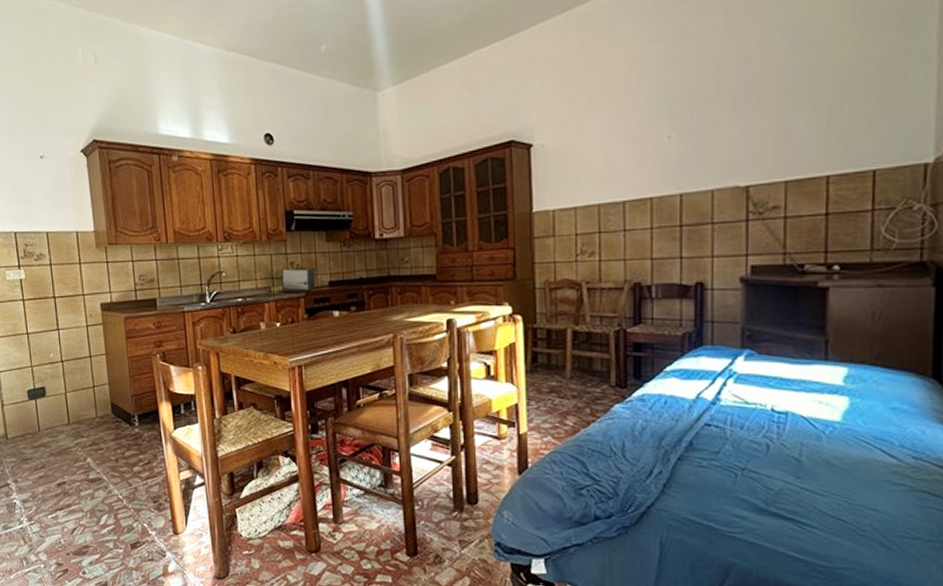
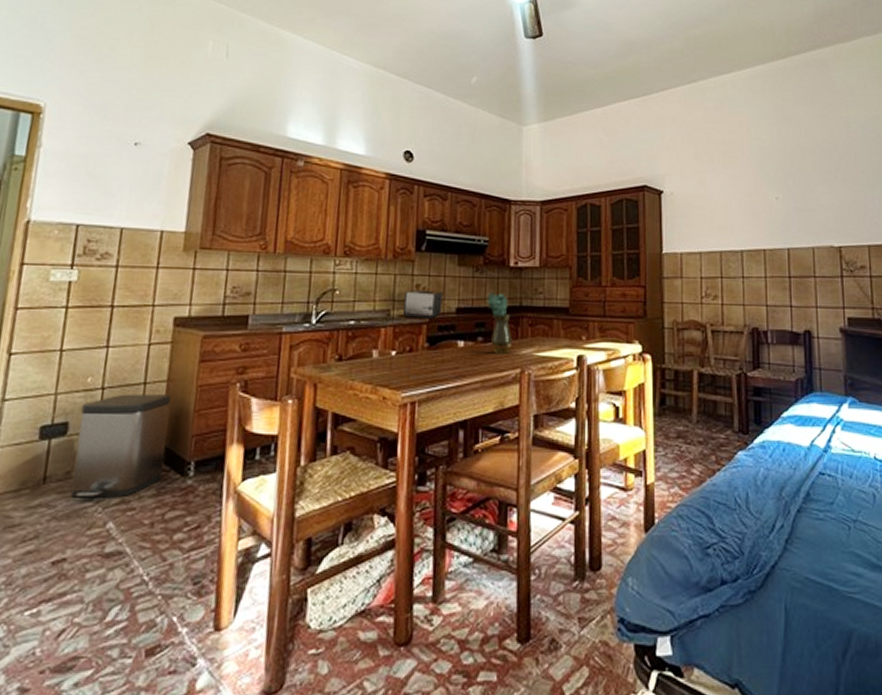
pedal bin: none [51,365,117,441] -> present [70,394,172,498]
vase: none [357,263,384,321] -> present [487,291,513,354]

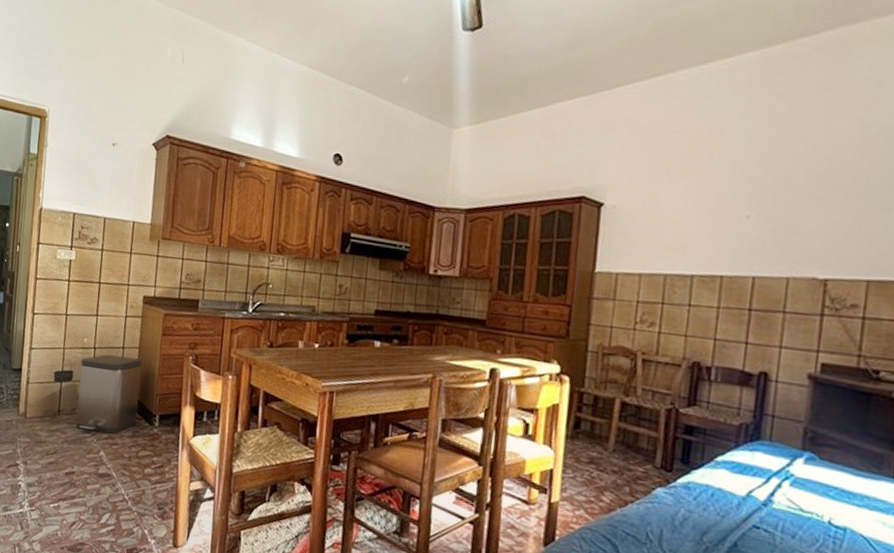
toaster: present [402,290,443,319] -> none [325,289,364,318]
vase: present [487,291,513,354] -> none [405,296,427,359]

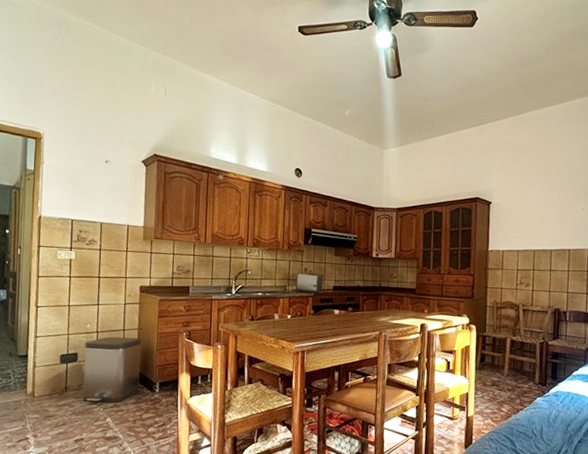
toaster: none [325,289,364,318] -> present [295,272,324,293]

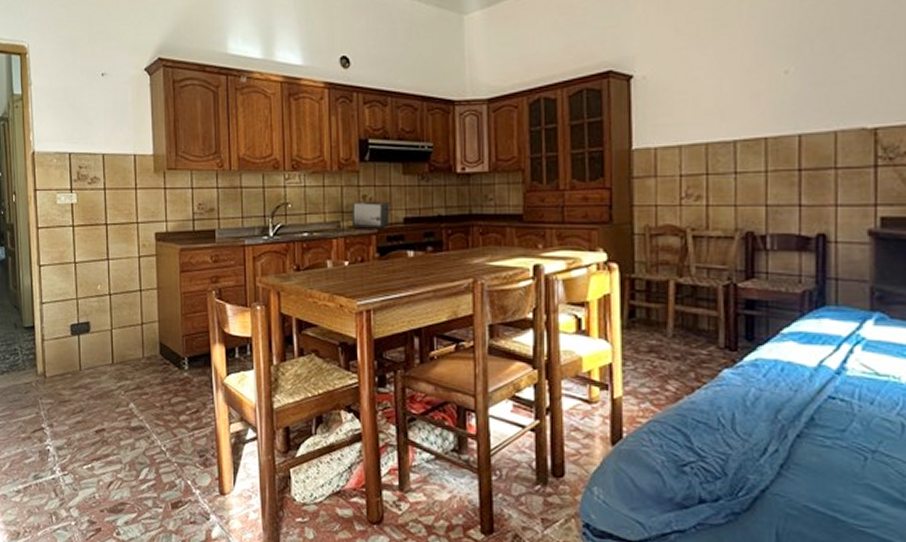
pedal bin: present [82,336,142,403] -> none [97,299,164,385]

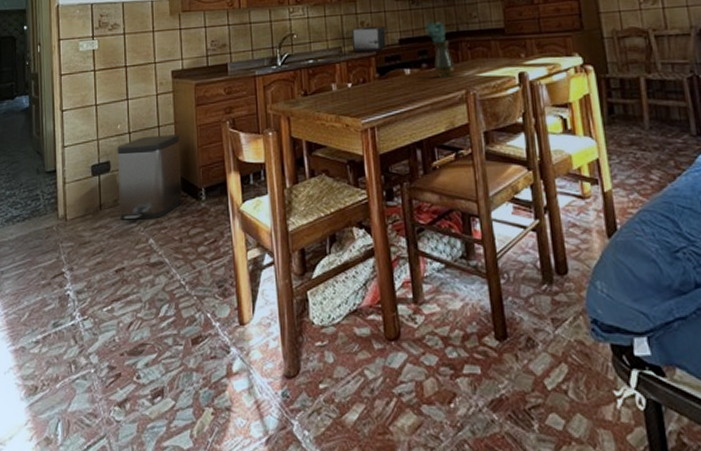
pedal bin: none [97,299,164,385] -> present [117,134,182,220]
vase: none [435,199,464,264] -> present [426,20,455,78]

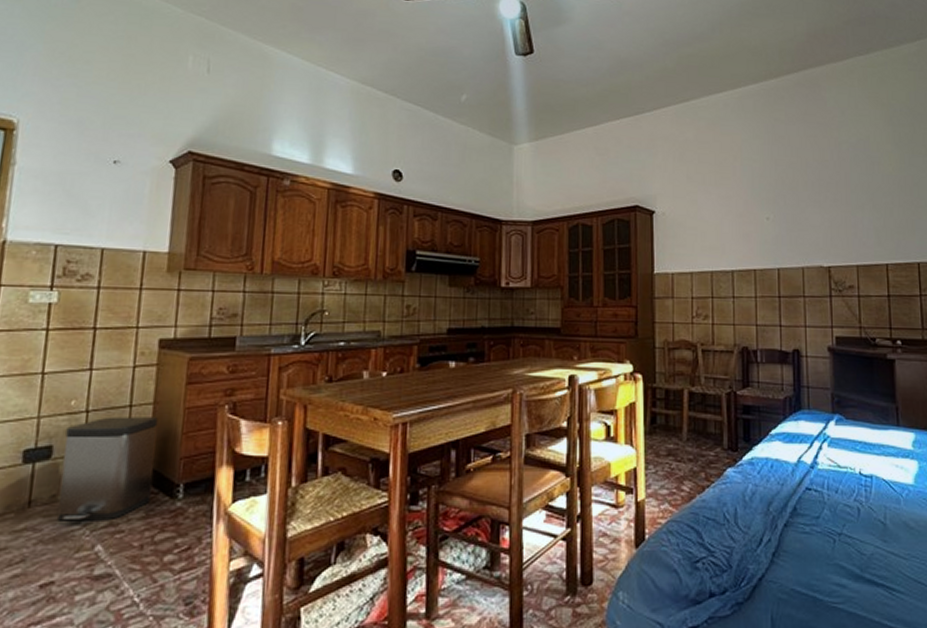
toaster: present [351,25,386,53] -> none [393,311,434,339]
vase: present [426,20,455,78] -> none [478,312,505,374]

